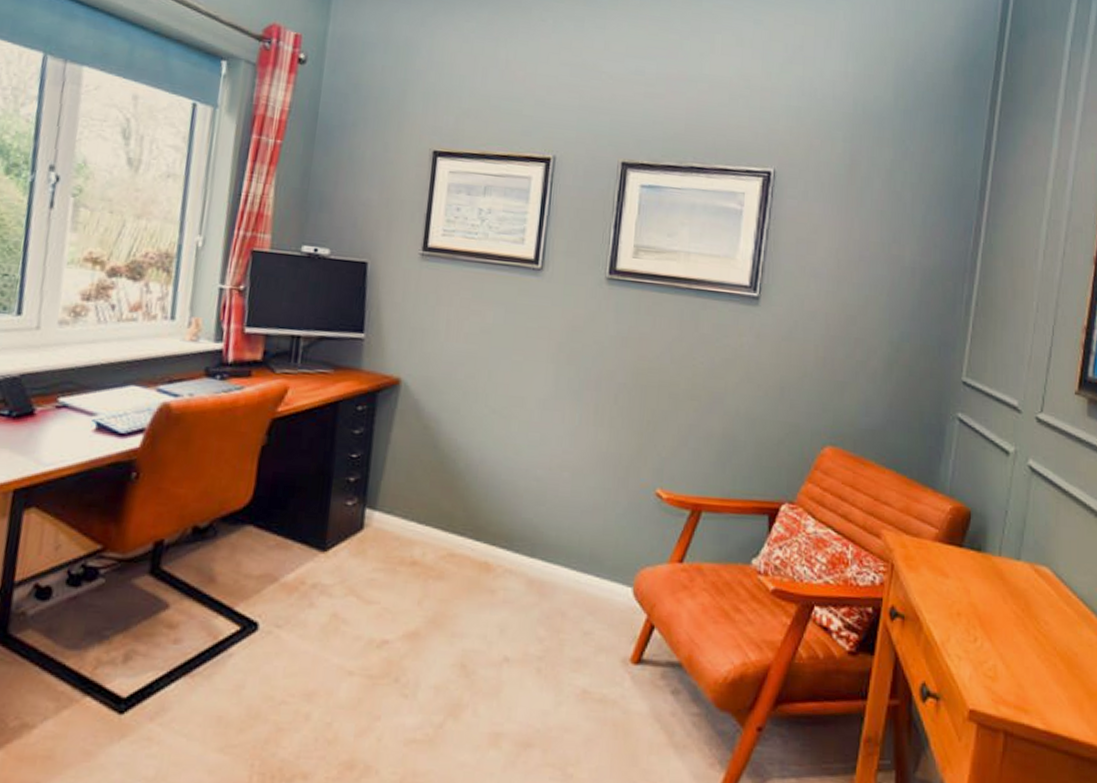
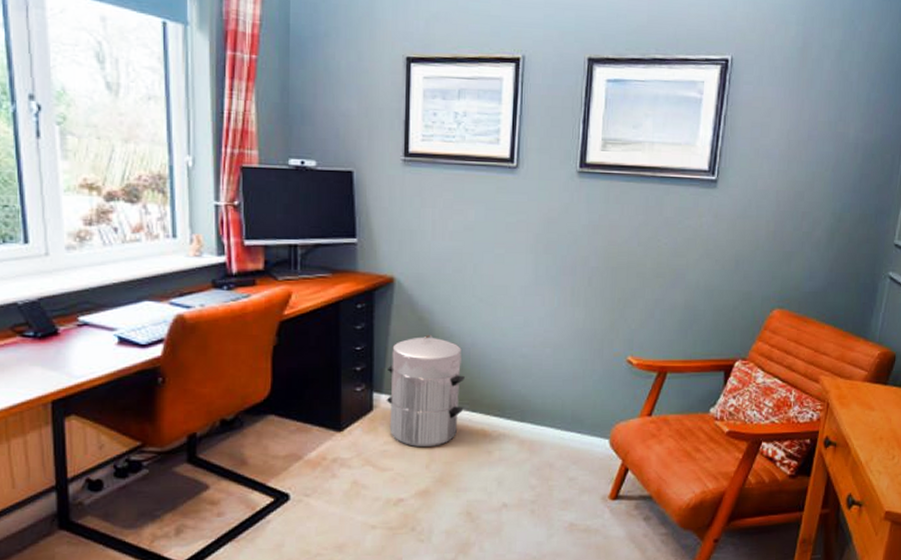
waste bin: none [379,445,470,579] -> present [386,334,465,447]

